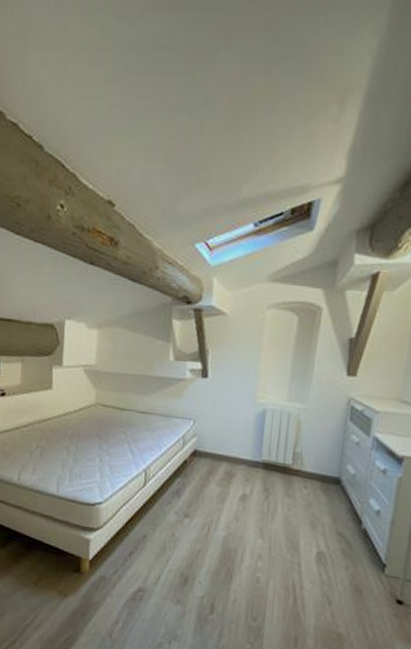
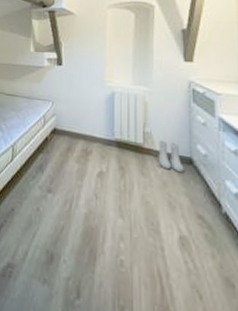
boots: none [305,460,331,492] -> present [158,140,184,172]

